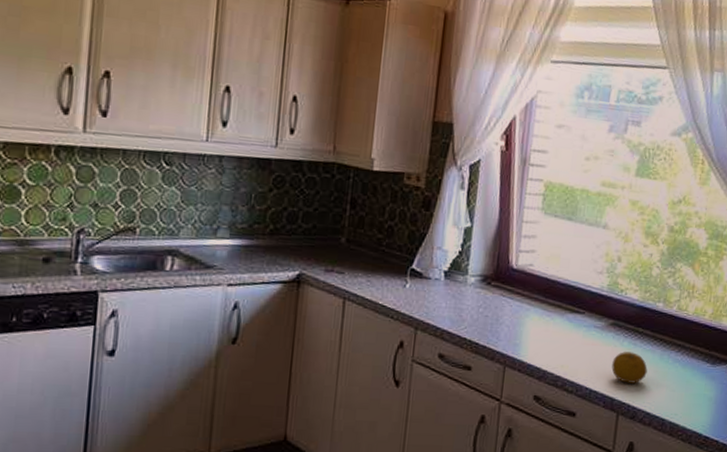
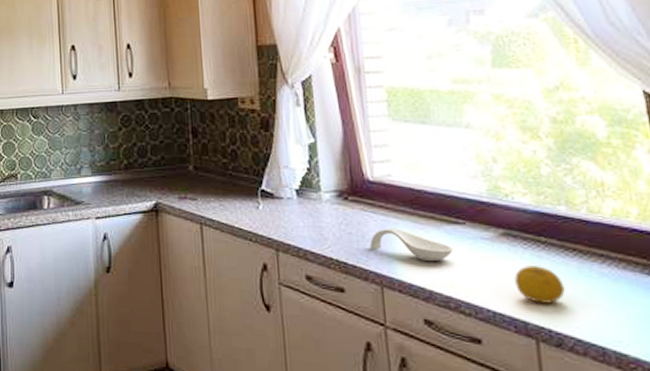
spoon rest: none [501,314,570,346] -> present [370,229,453,262]

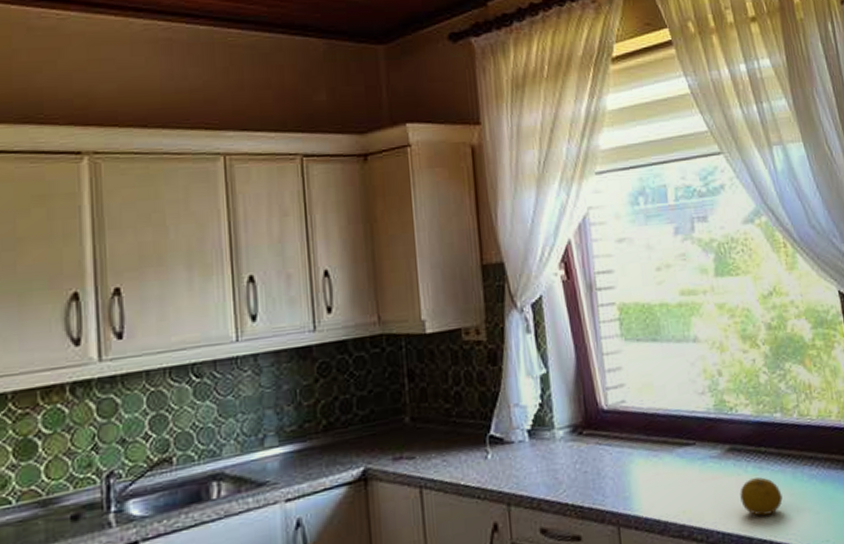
spoon rest: present [370,229,453,262] -> none [605,459,685,491]

